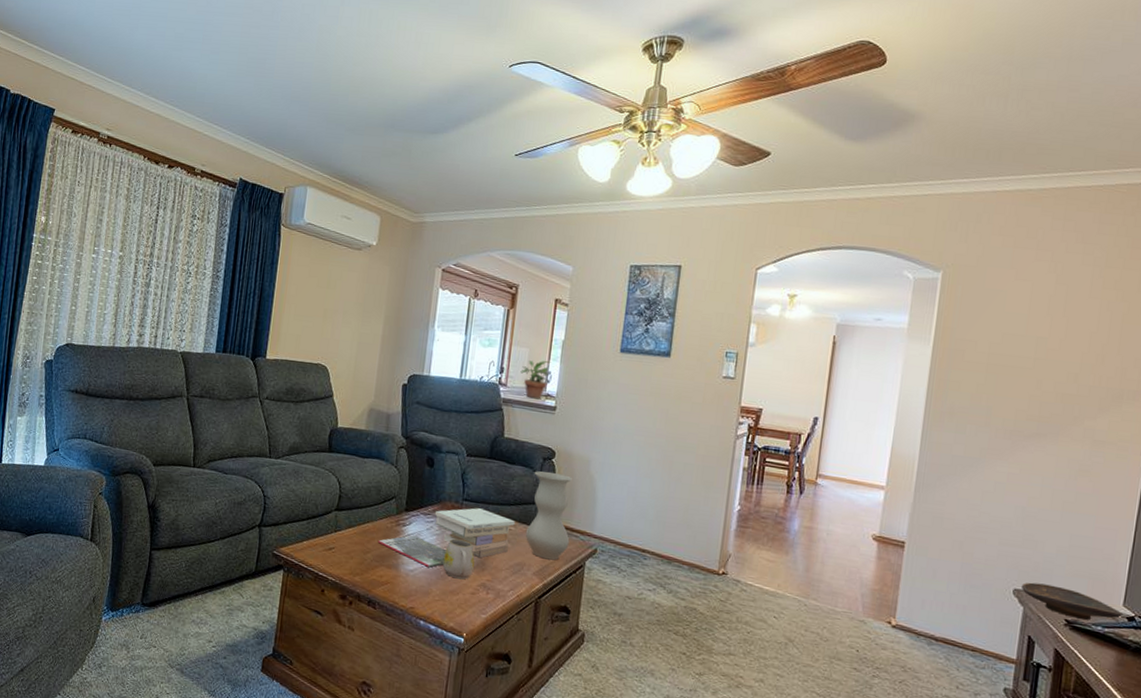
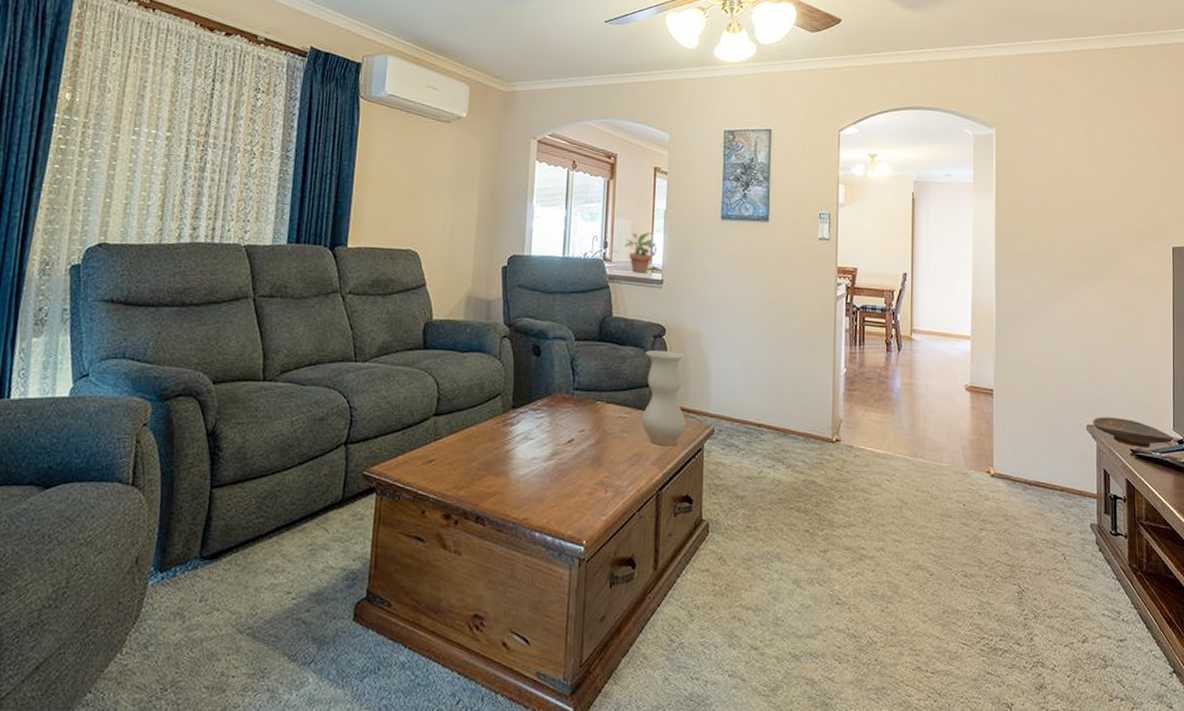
magazine: present [377,535,446,567] -> none [483,435,559,470]
books: present [434,508,515,559] -> none [544,397,630,453]
mug: present [442,538,476,580] -> none [556,434,591,479]

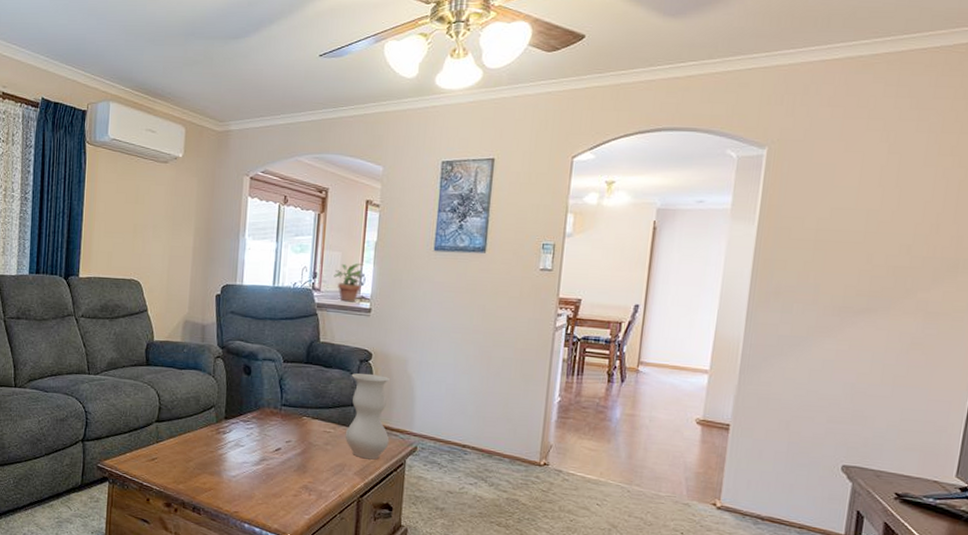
decorative bowl: present [1092,417,1174,447] -> none [849,458,955,492]

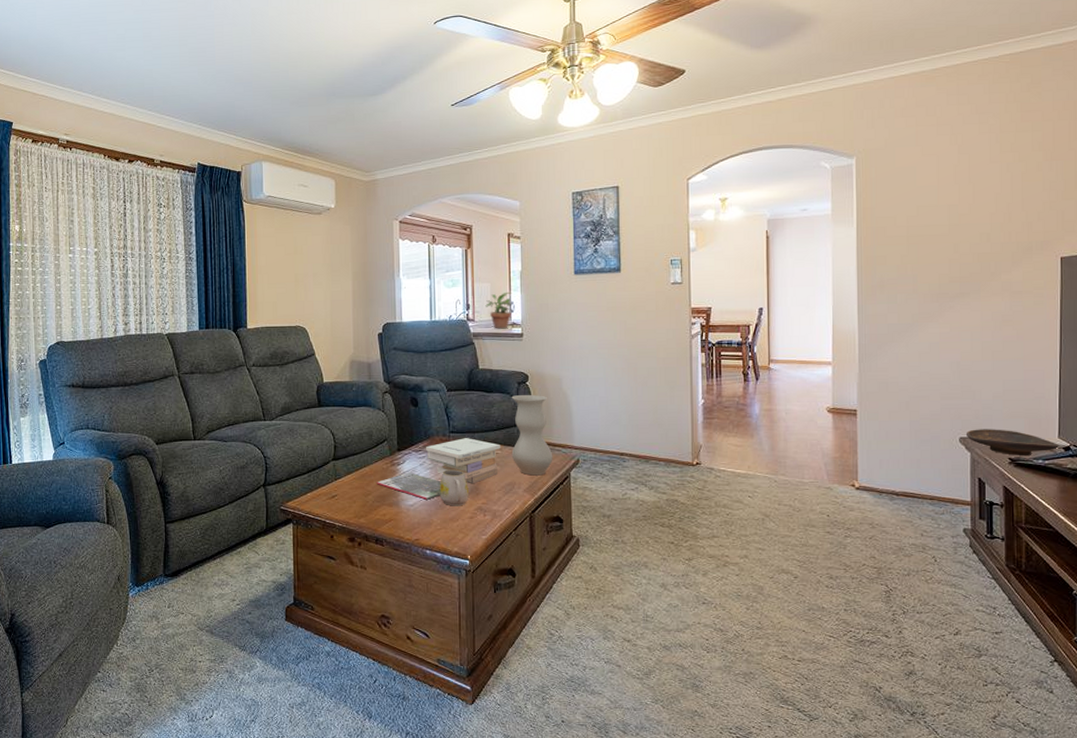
magazine: none [199,442,267,472] -> present [376,472,441,500]
books: none [254,412,334,462] -> present [425,438,500,484]
mug: none [264,443,297,483] -> present [439,469,470,506]
decorative bowl: none [849,458,955,492] -> present [965,429,1059,455]

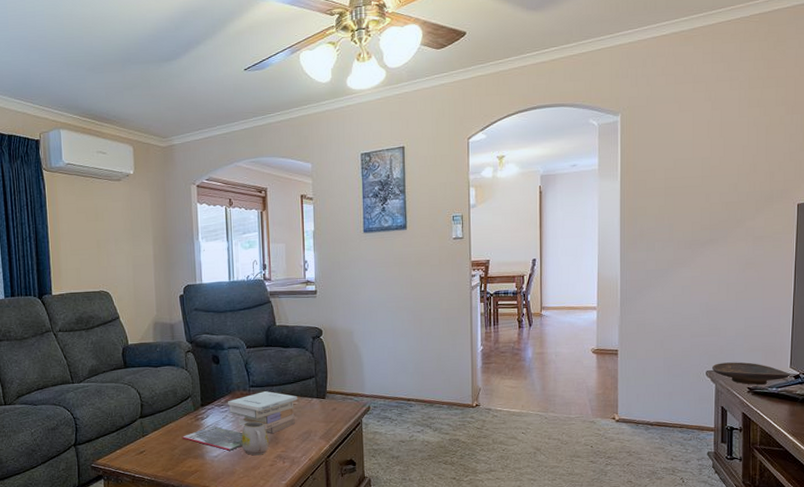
potted plant: present [485,291,513,329] -> none [281,251,307,287]
vase: present [511,394,553,476] -> none [306,348,346,424]

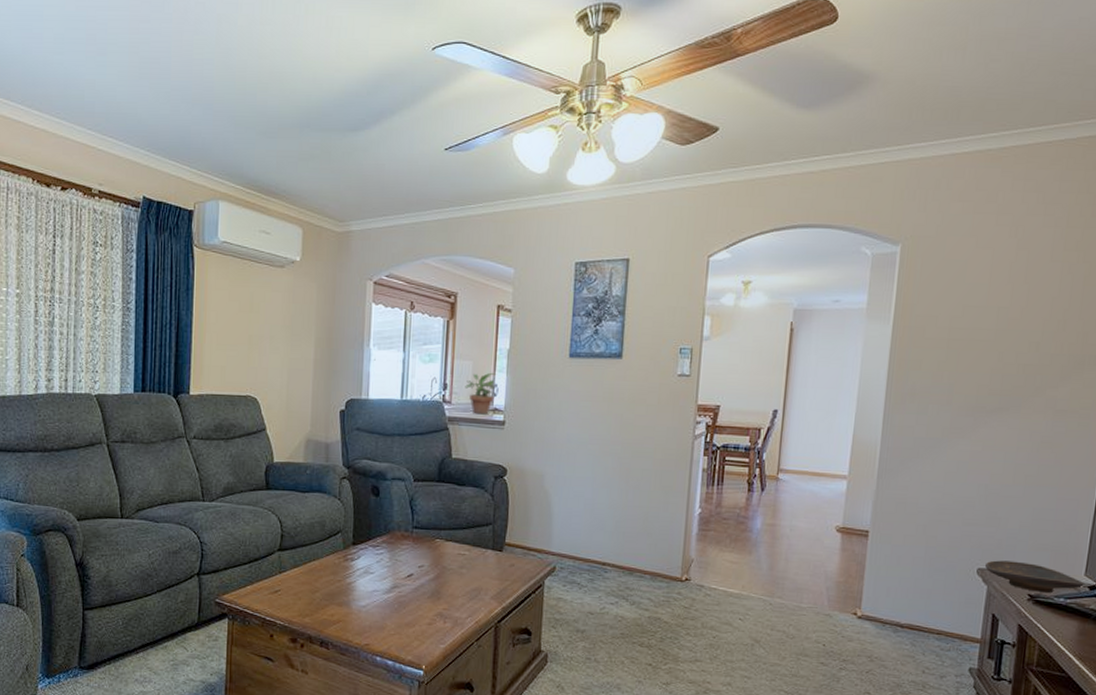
magazine: present [181,426,243,451] -> none [325,569,399,601]
books: present [227,391,297,434] -> none [384,535,469,587]
mug: present [241,421,270,456] -> none [395,569,430,611]
potted plant: none [281,251,307,287] -> present [465,372,497,415]

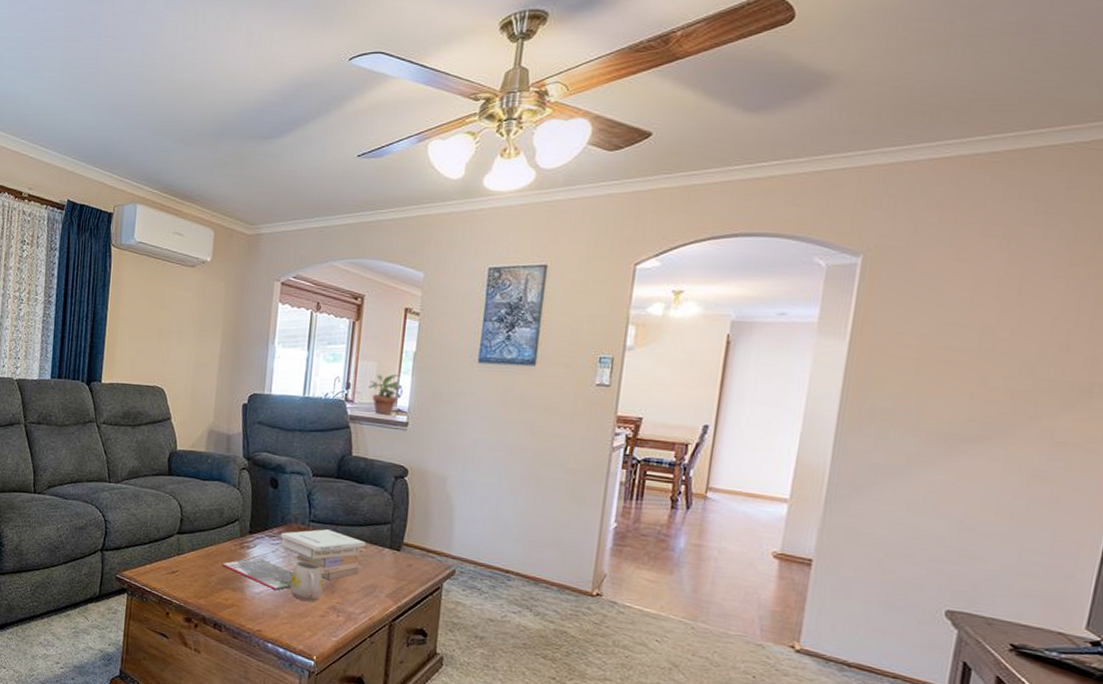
magazine: none [325,569,399,601] -> present [221,557,293,590]
books: none [384,535,469,587] -> present [280,529,366,581]
mug: none [395,569,430,611] -> present [289,560,324,602]
decorative bowl: present [984,560,1084,593] -> none [955,602,1085,645]

